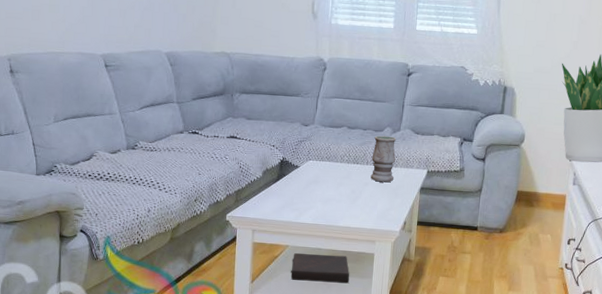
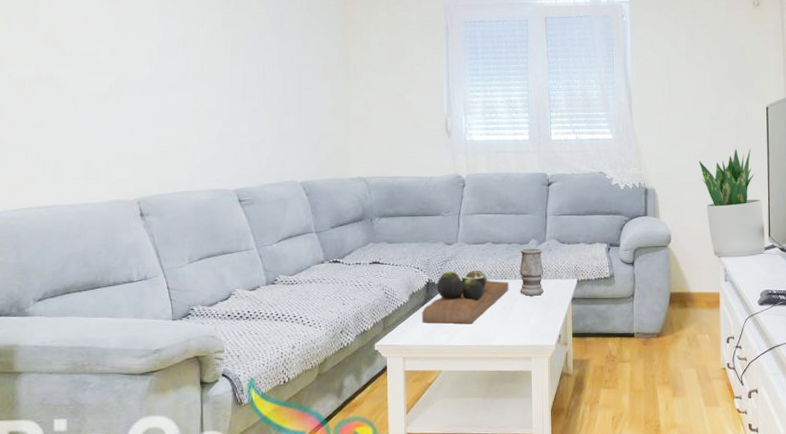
decorative tray: none [273,151,361,204] -> present [421,270,509,324]
book: present [290,253,350,283] -> none [446,376,509,407]

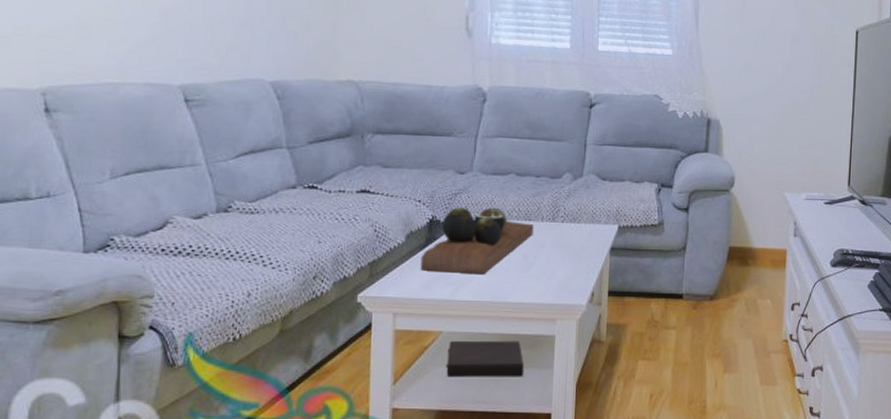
book: none [446,376,509,407] -> present [446,340,525,377]
vase: present [519,248,545,296] -> none [547,184,579,243]
planter: present [698,148,765,258] -> none [773,77,845,209]

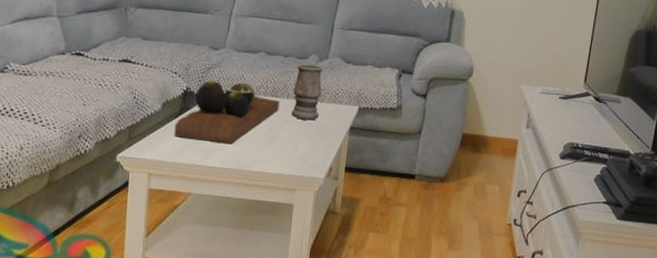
book: present [446,340,525,377] -> none [193,202,264,238]
vase: none [547,184,579,243] -> present [291,64,324,121]

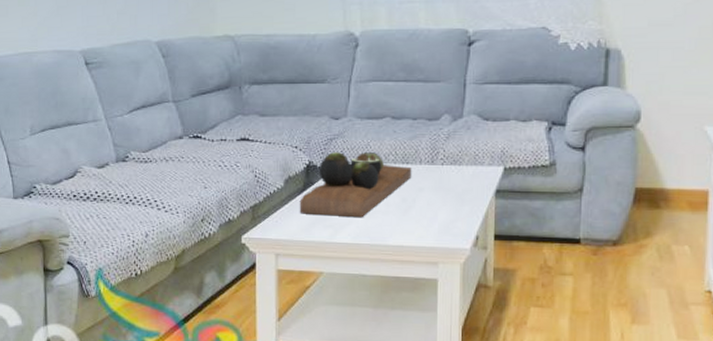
vase: present [291,64,324,121] -> none [426,126,459,186]

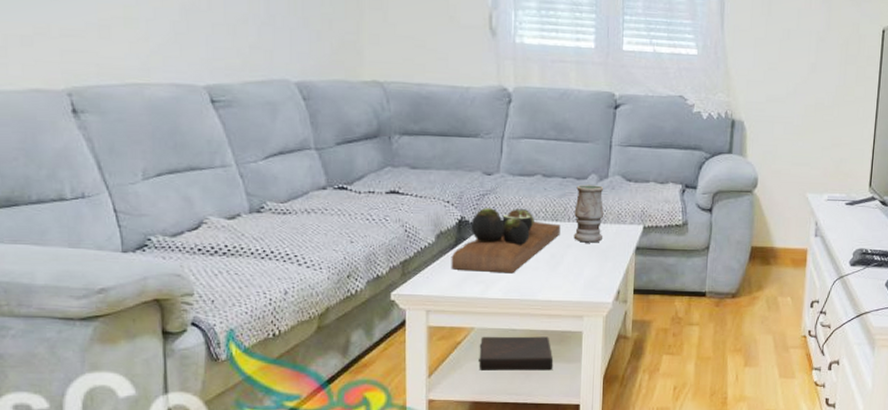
book: none [328,281,407,318] -> present [479,336,554,371]
vase: none [426,126,459,186] -> present [573,184,604,243]

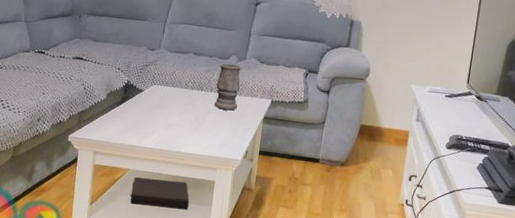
decorative tray: present [451,207,561,274] -> none [116,75,205,129]

